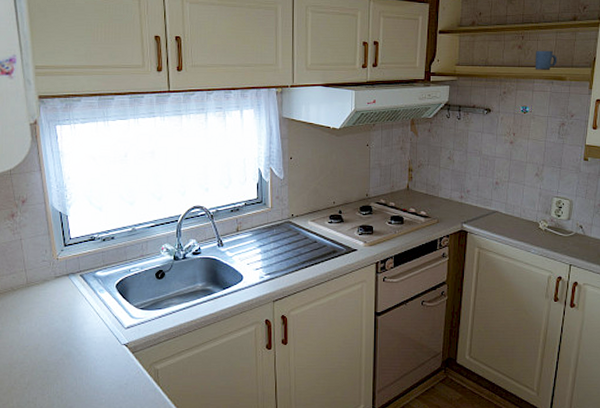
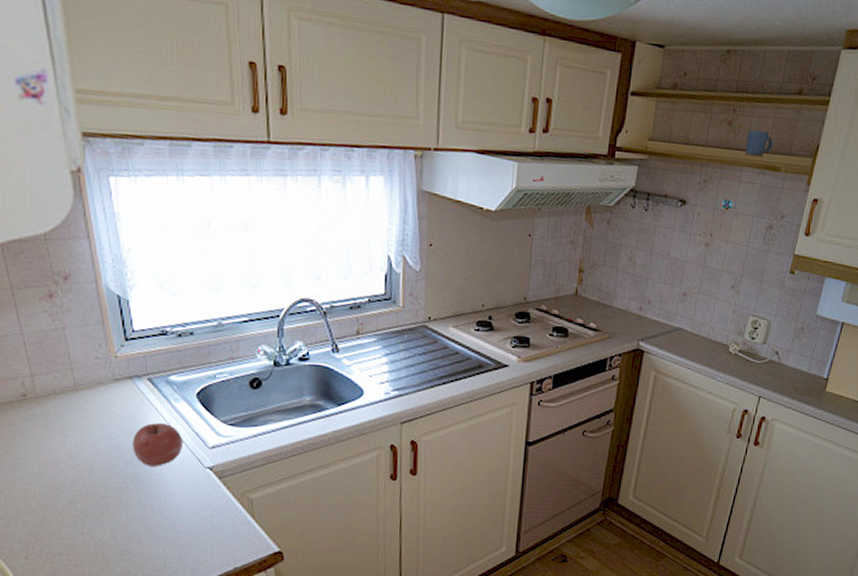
fruit: none [67,310,105,345] -> present [132,423,183,467]

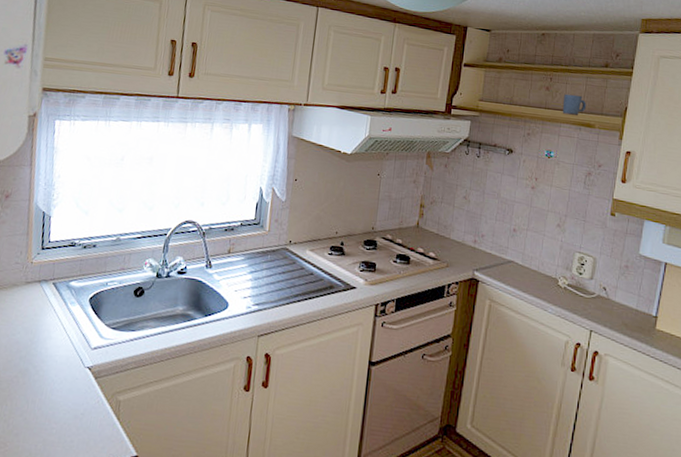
fruit: present [132,423,183,467] -> none [28,323,72,363]

